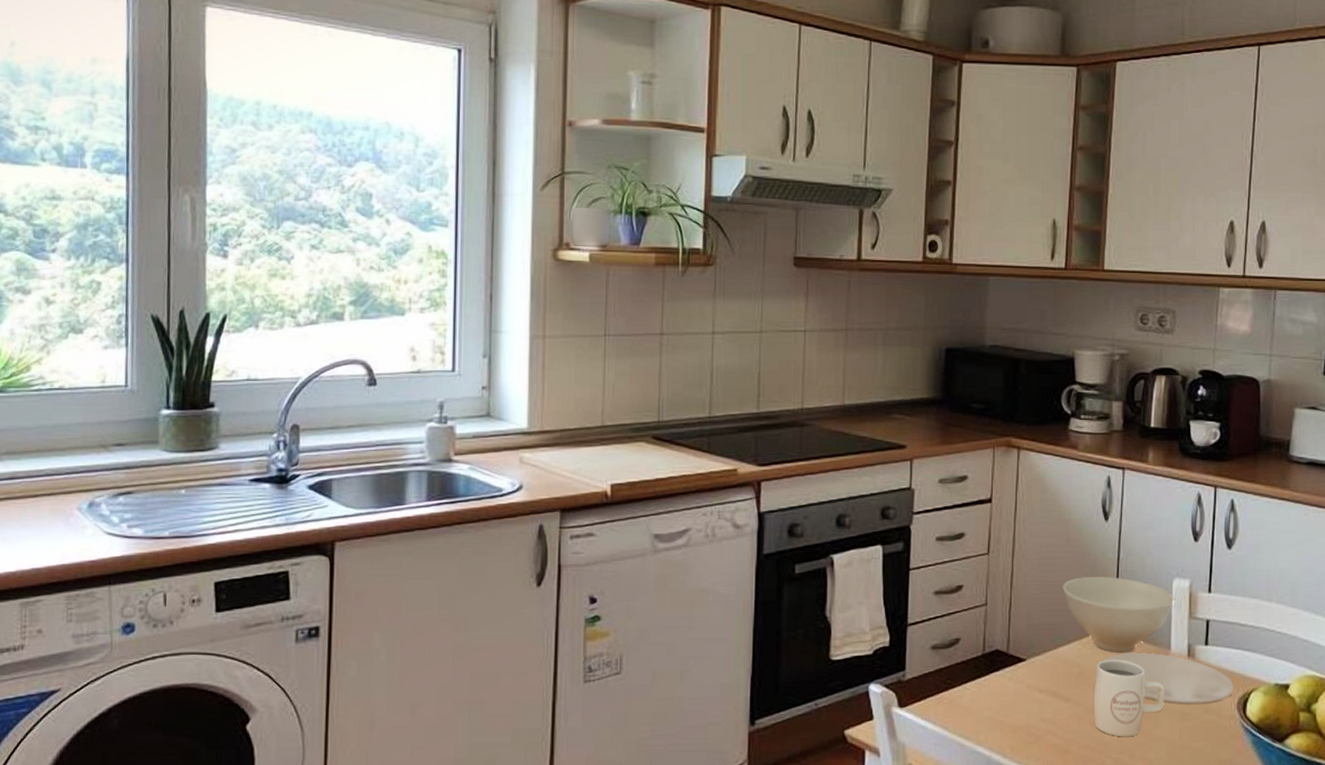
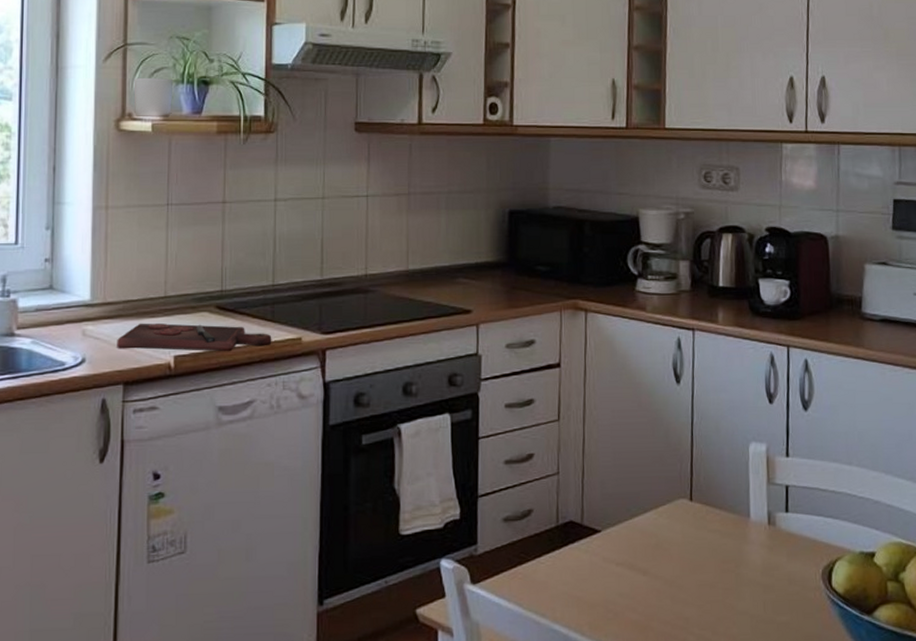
cutting board: none [554,451,708,482] -> present [117,323,272,352]
bowl: present [1062,577,1175,653] -> none [635,442,752,522]
mug: present [1093,660,1165,737] -> none [672,529,746,612]
plate: present [1102,652,1234,705] -> none [679,521,818,577]

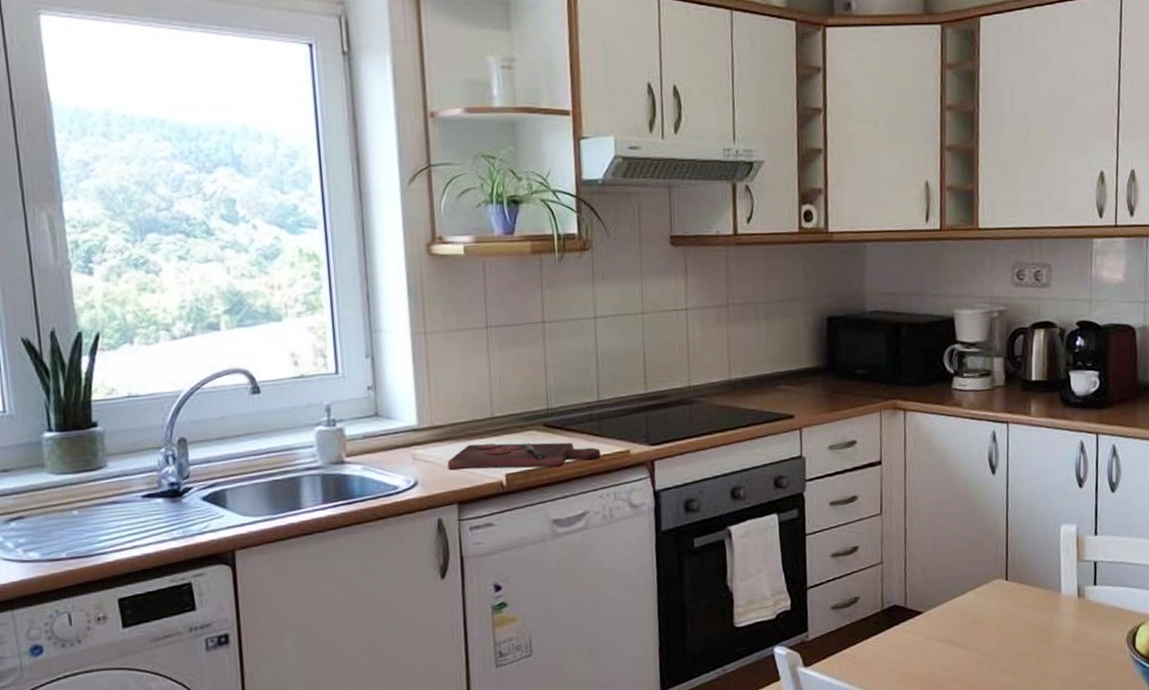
mug: present [133,77,174,118] -> none [441,199,483,241]

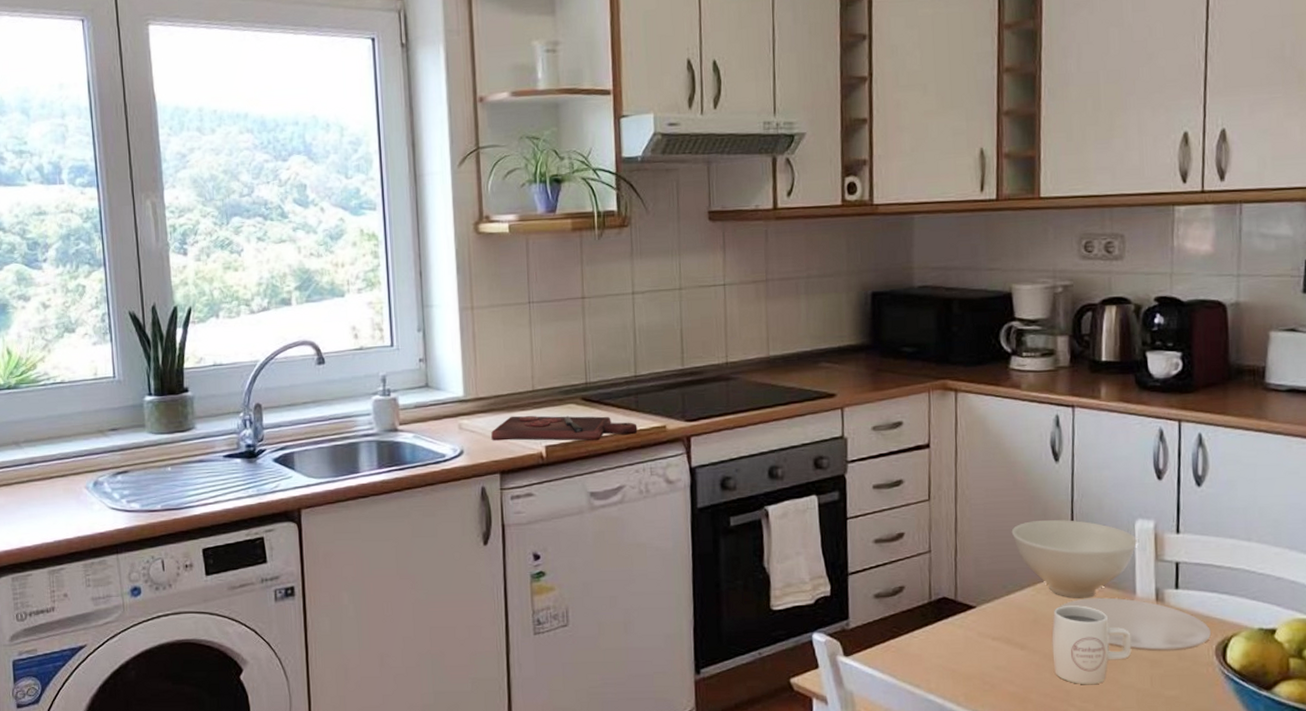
bowl: none [954,527,1063,599] -> present [1011,520,1138,598]
mug: none [989,605,1058,678] -> present [1051,605,1131,685]
plate: none [996,596,1123,644] -> present [1059,597,1211,652]

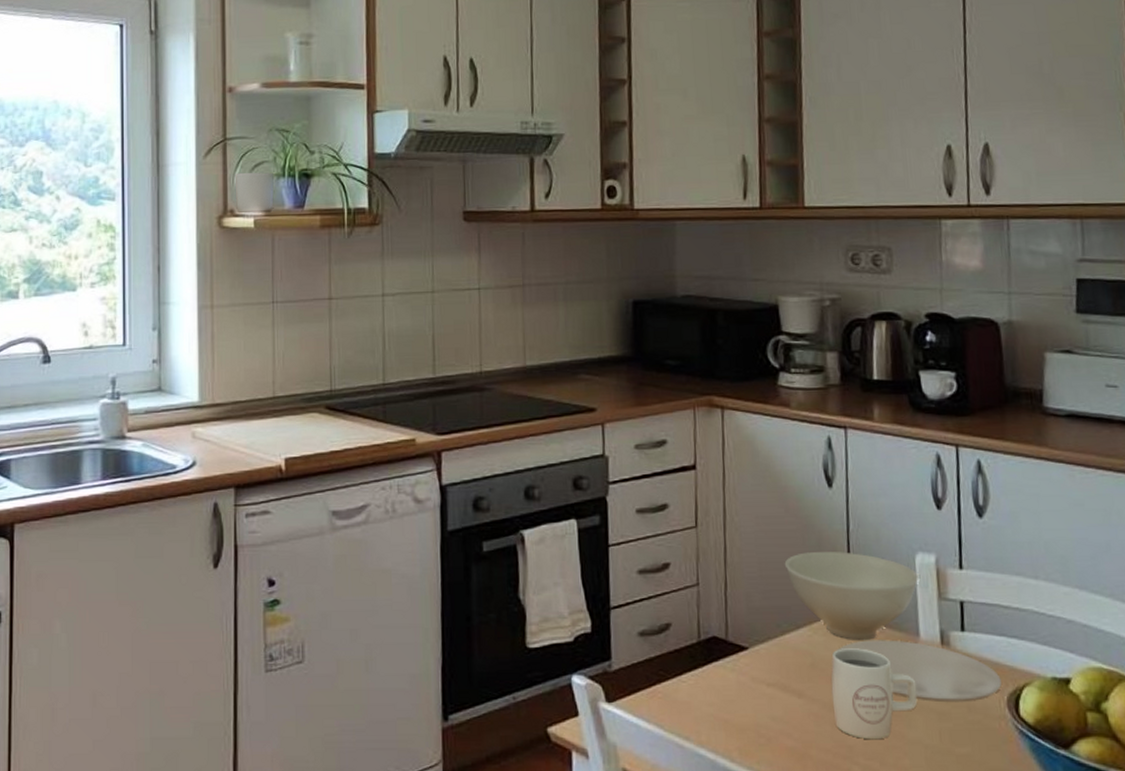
mug: none [488,179,527,219] -> present [235,172,275,214]
cutting board: present [491,415,638,441] -> none [227,424,385,454]

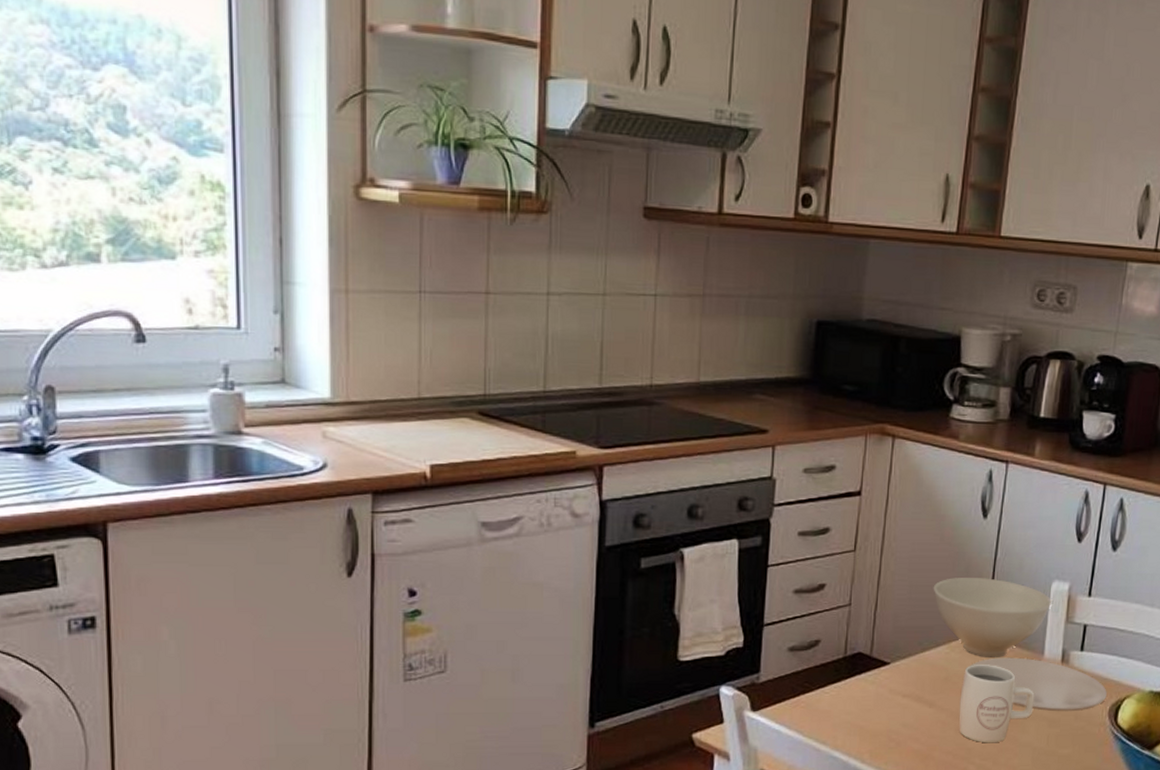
mug: present [235,172,275,214] -> none [376,134,425,187]

